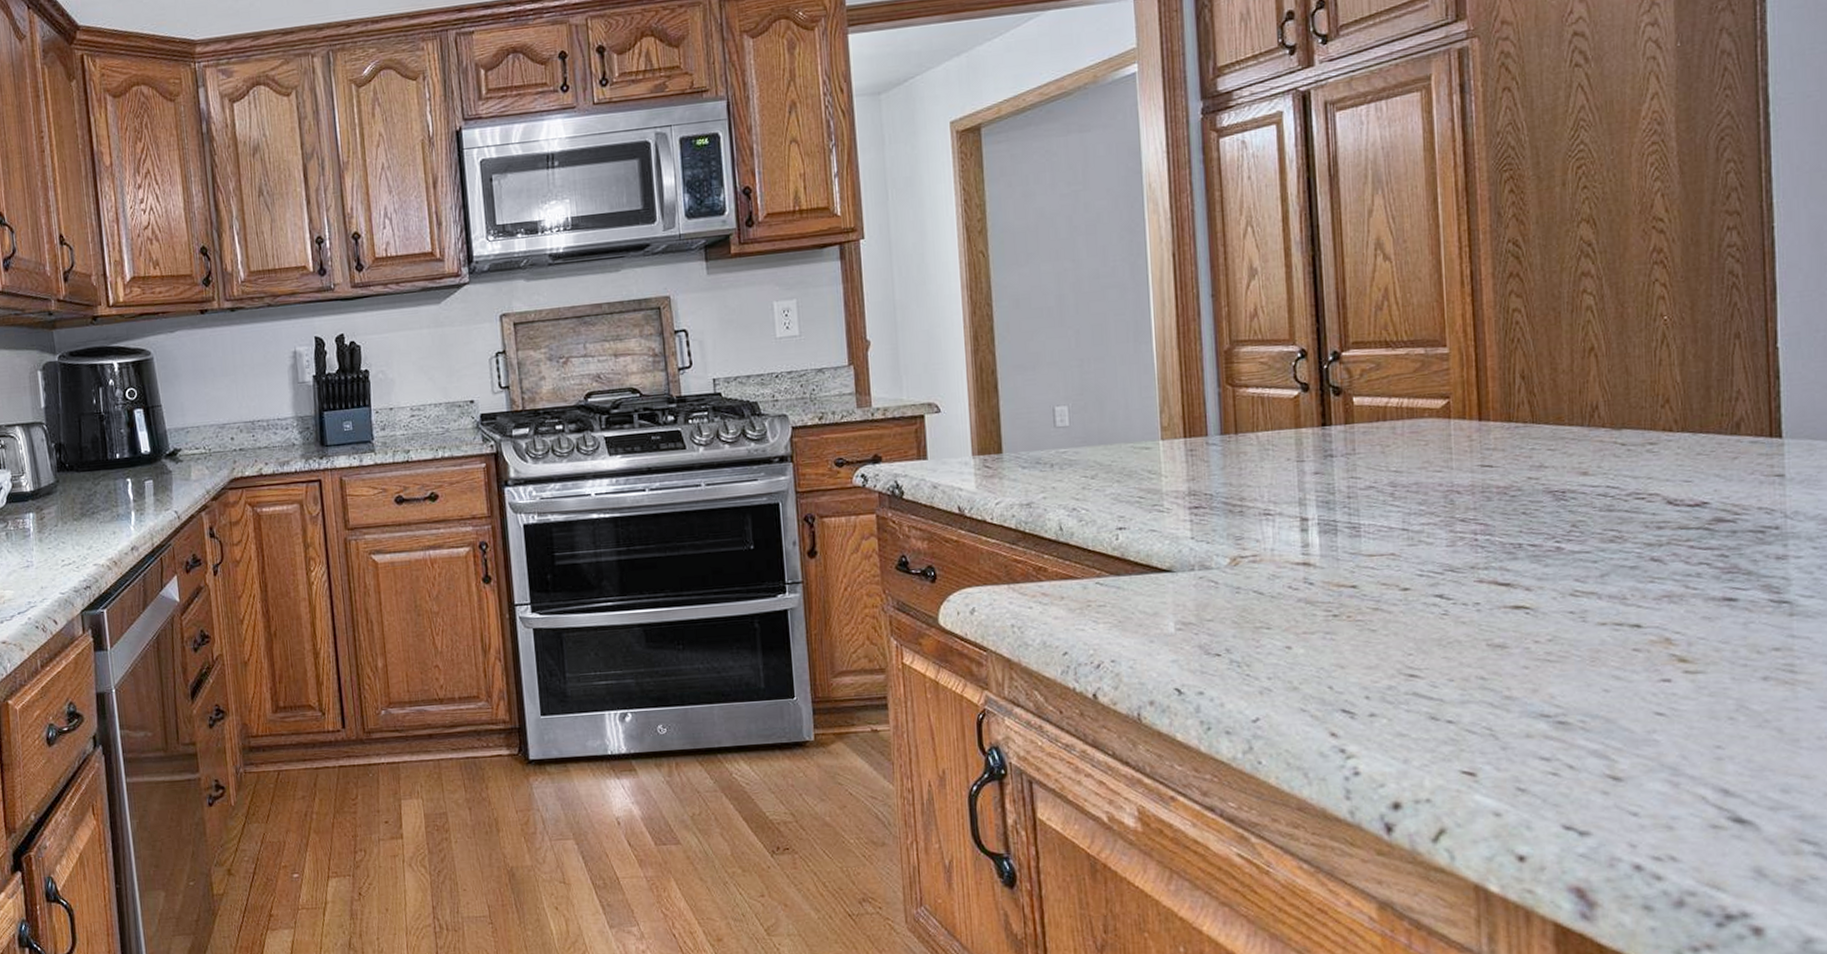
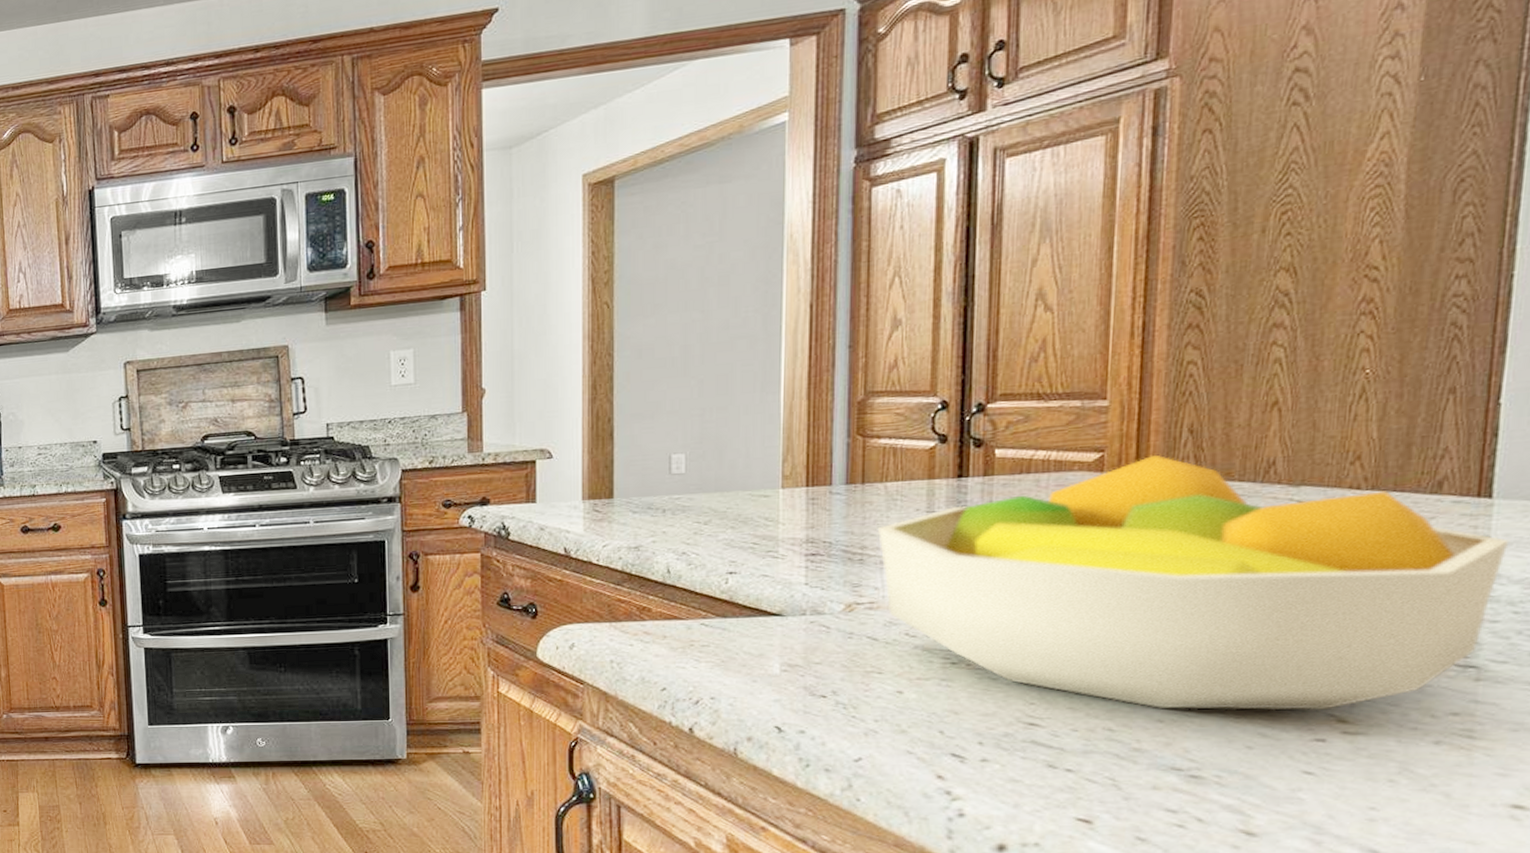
fruit bowl: none [1253,400,1802,656] -> present [877,454,1510,711]

